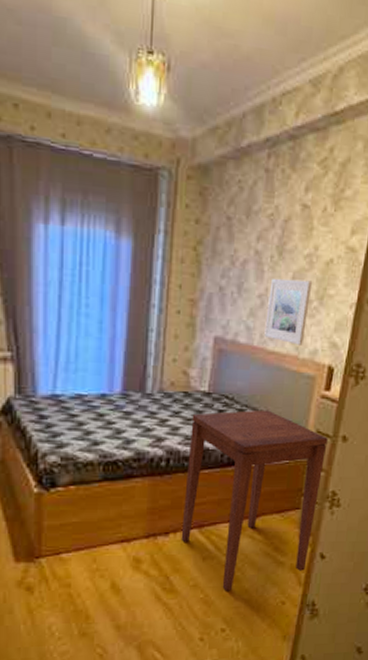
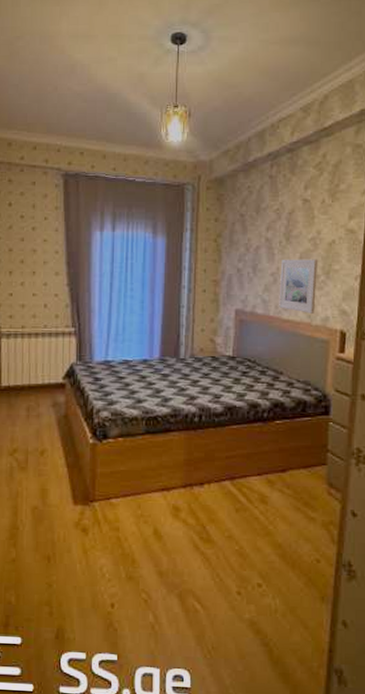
side table: present [181,409,328,591] -> none [215,371,347,545]

